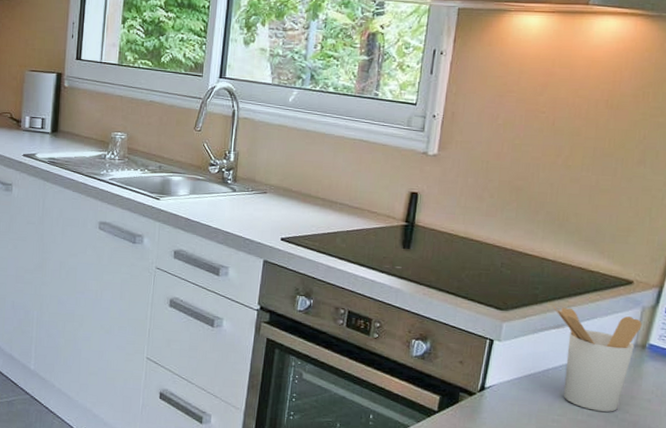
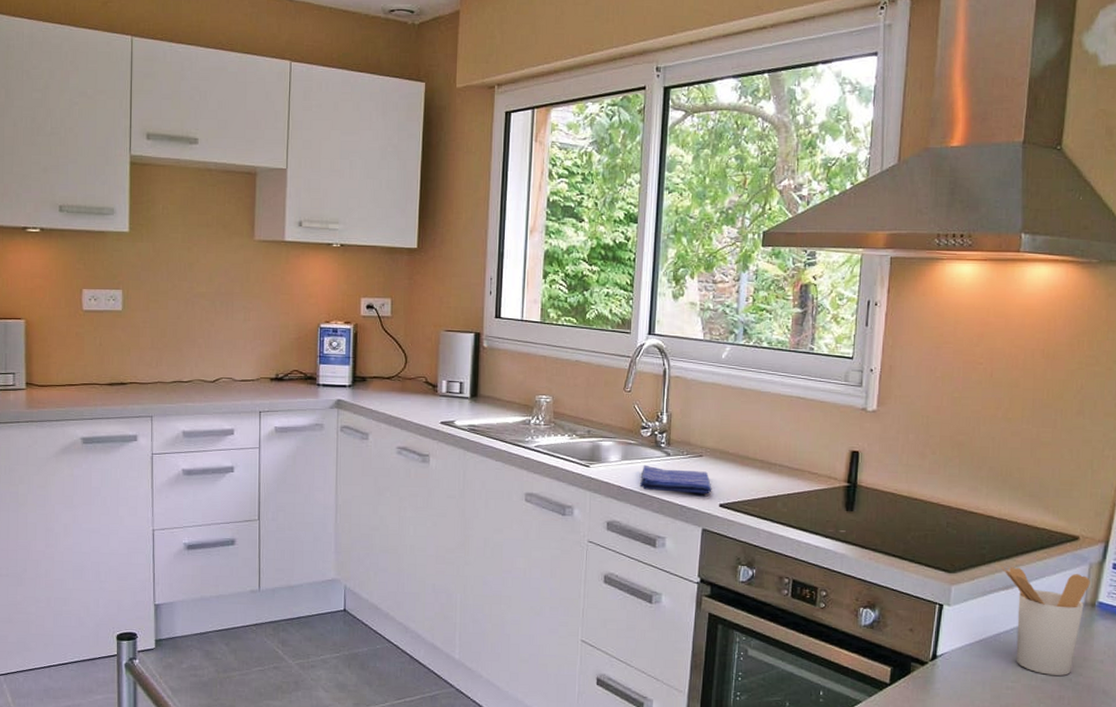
dish towel: none [206,199,275,229] -> present [640,465,712,494]

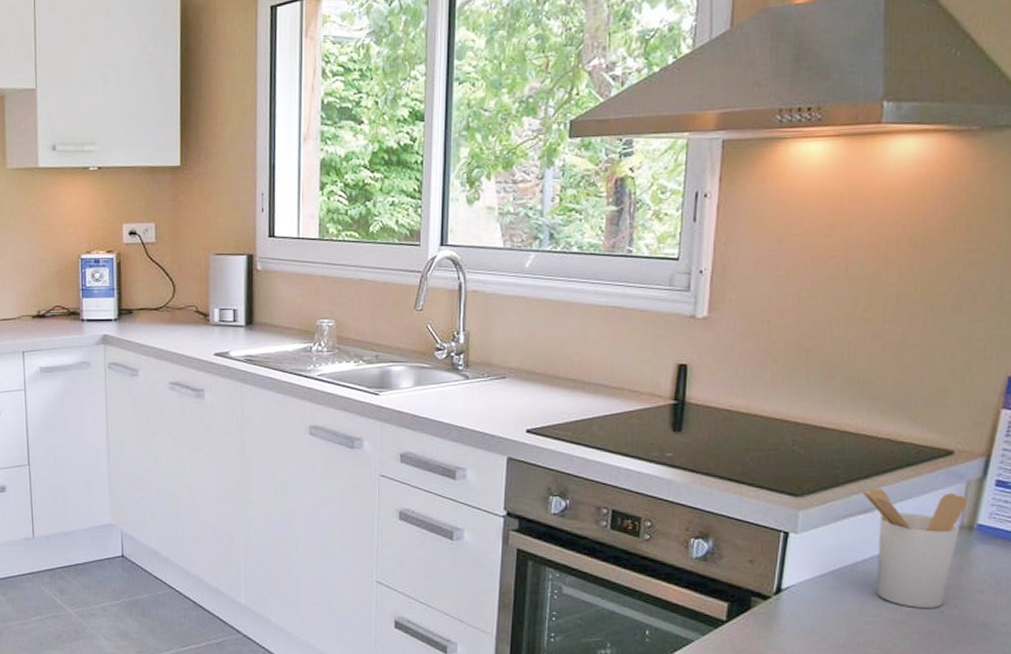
dish towel: present [640,465,712,494] -> none [436,390,518,420]

